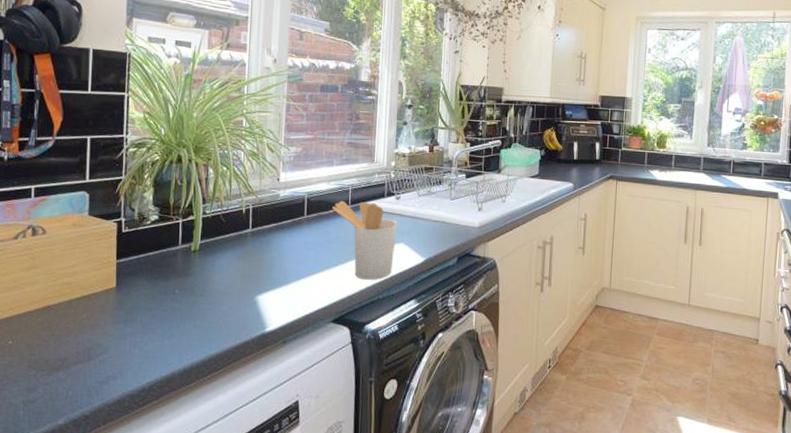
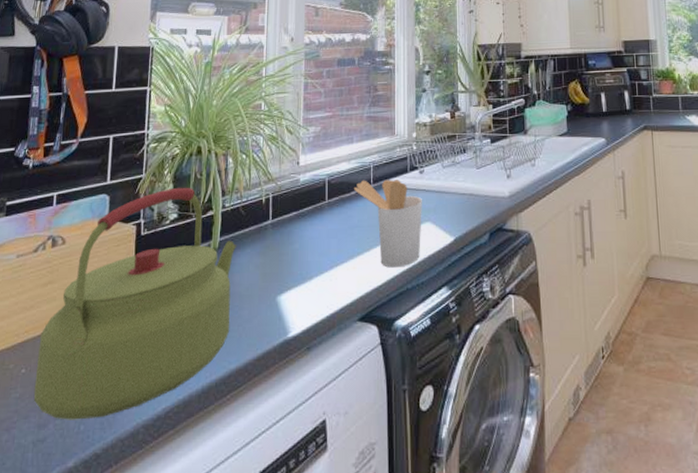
kettle: none [22,191,218,387] -> present [34,187,237,420]

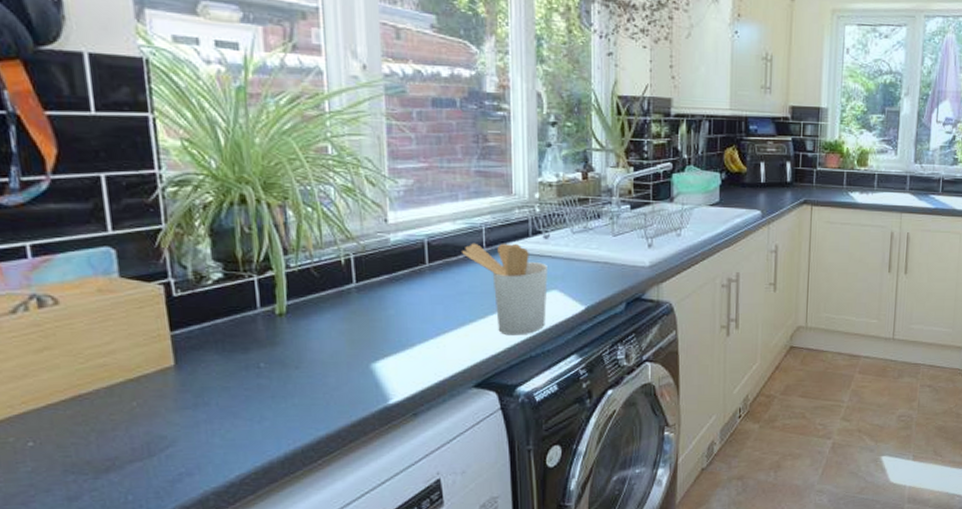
kettle: present [34,187,237,420] -> none [45,242,314,491]

